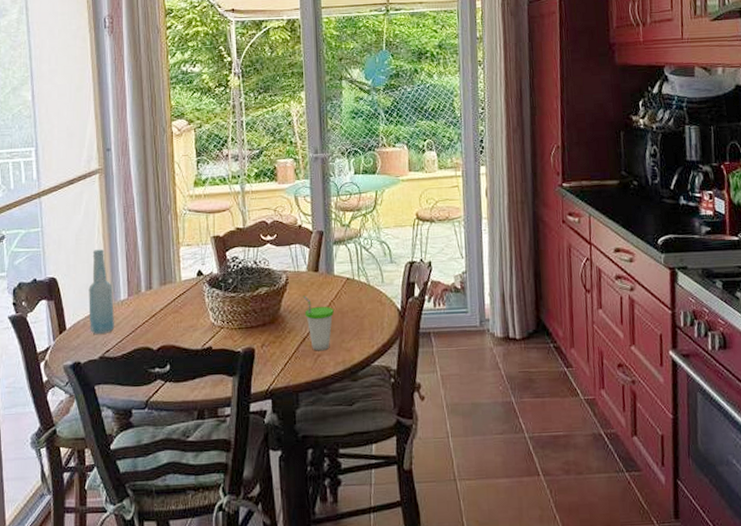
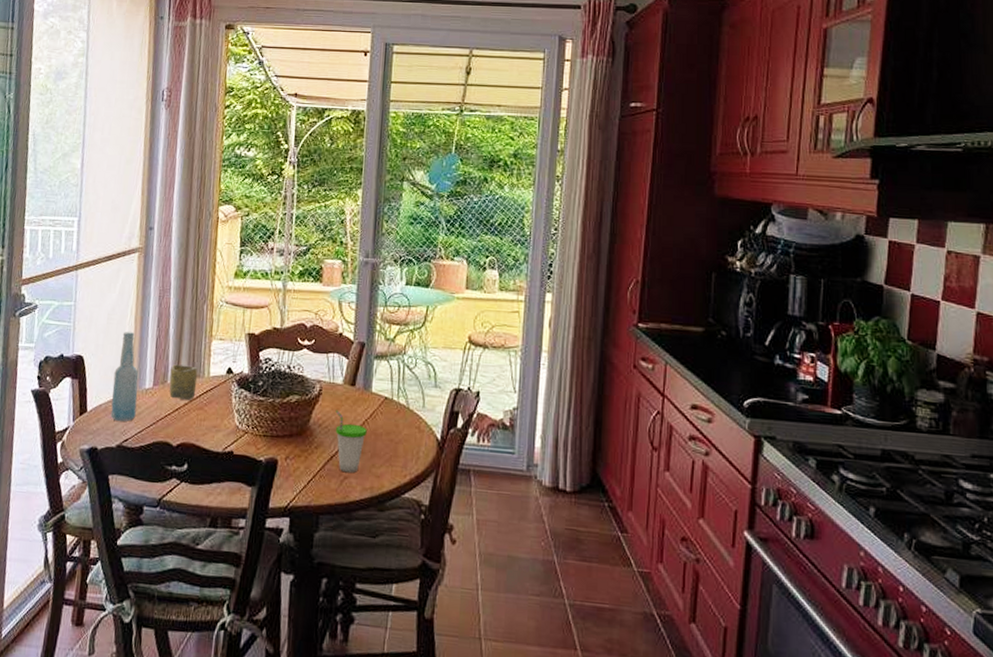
cup: none [143,273,170,306] -> present [169,364,198,400]

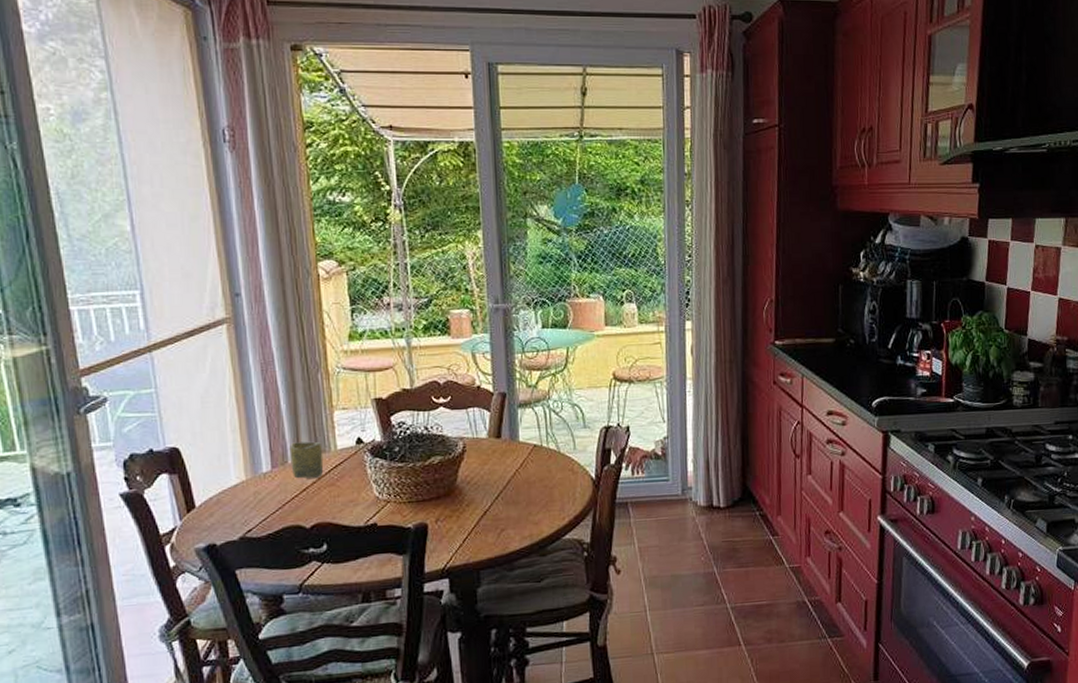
bottle: present [110,332,139,422] -> none [221,414,256,512]
cup: present [335,410,367,473] -> none [483,464,519,525]

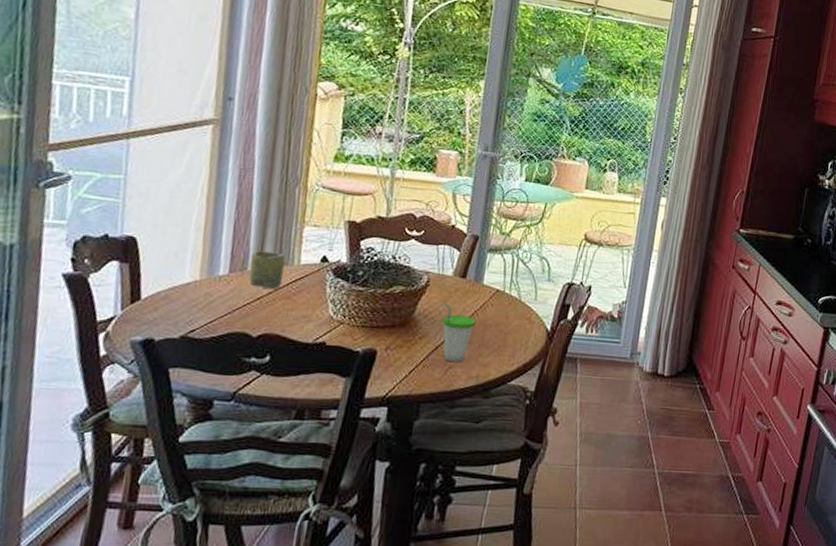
cup: none [483,464,519,525] -> present [442,301,476,363]

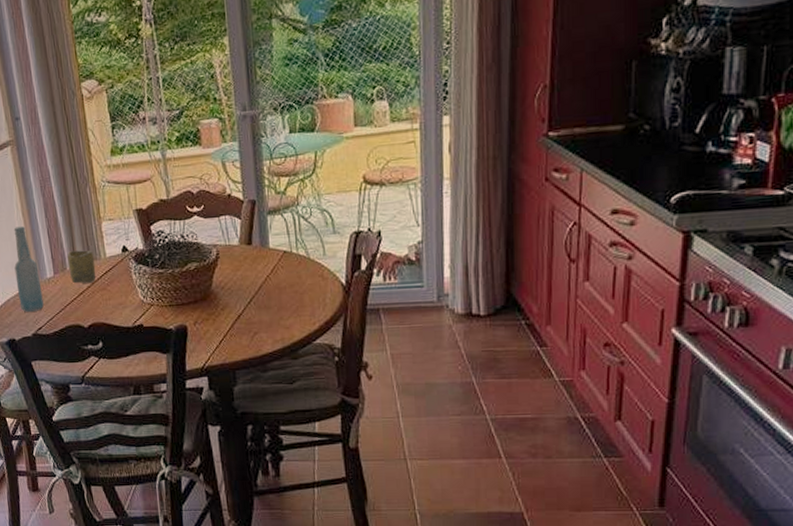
bottle: none [172,212,211,311] -> present [13,226,44,312]
cup: present [442,301,476,363] -> none [235,271,270,329]

